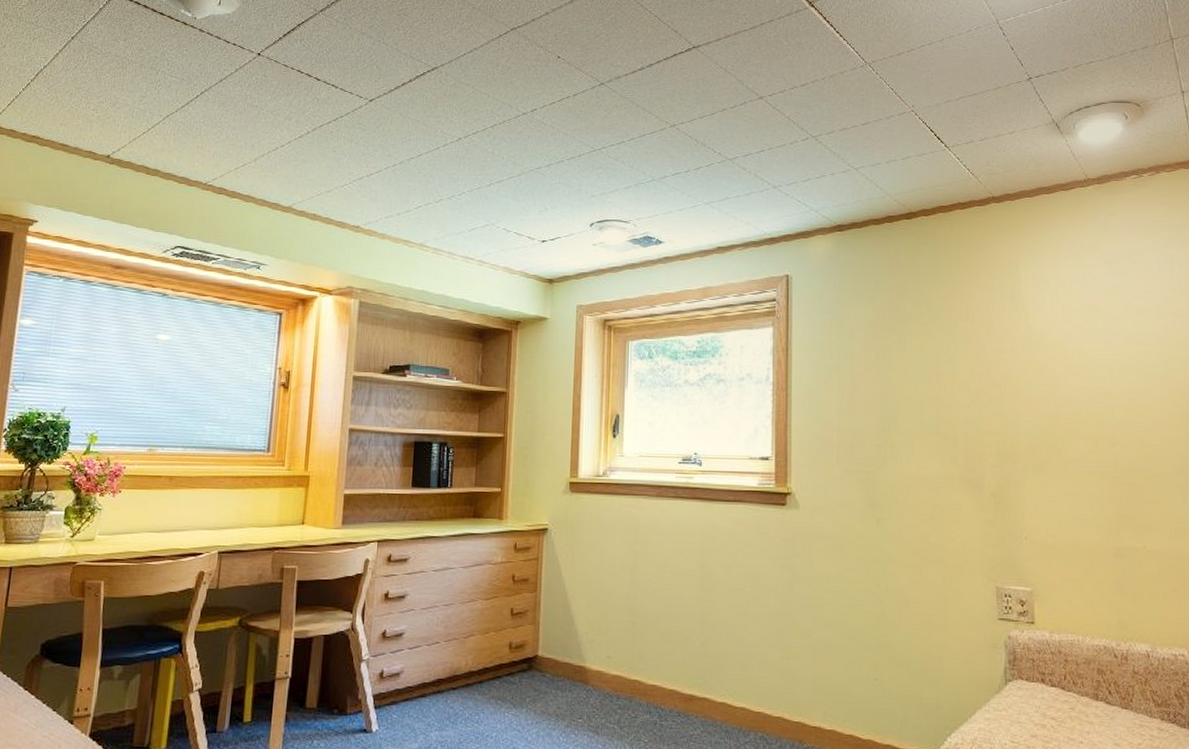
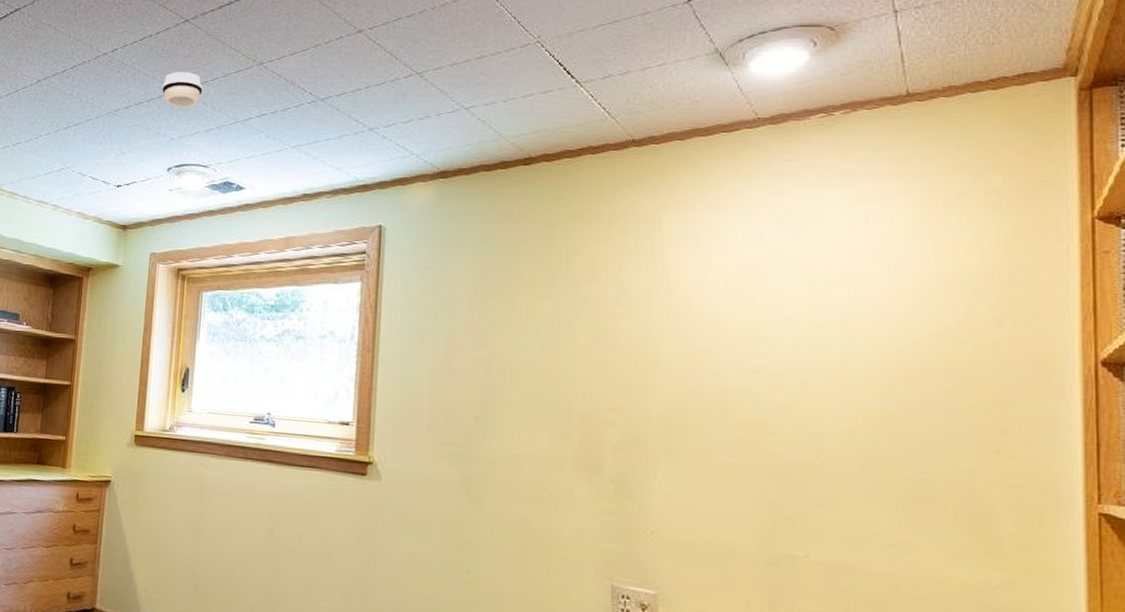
smoke detector: none [581,132,620,166] -> present [162,72,203,108]

